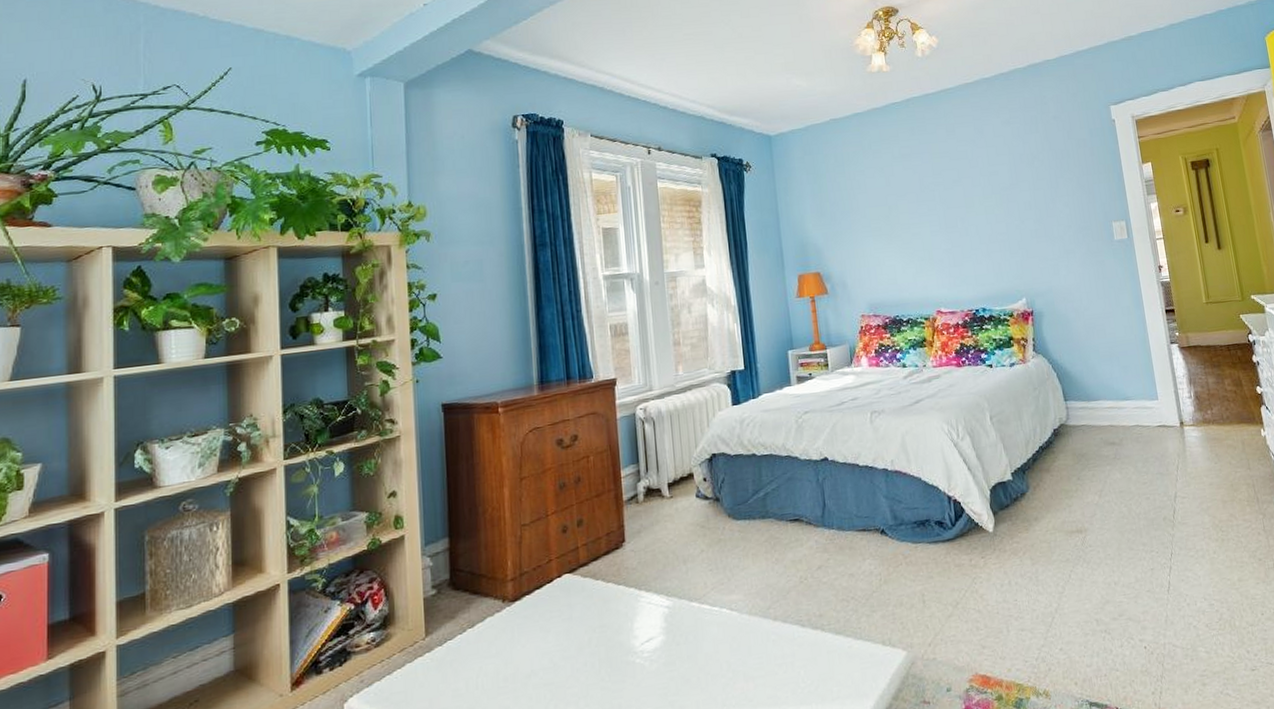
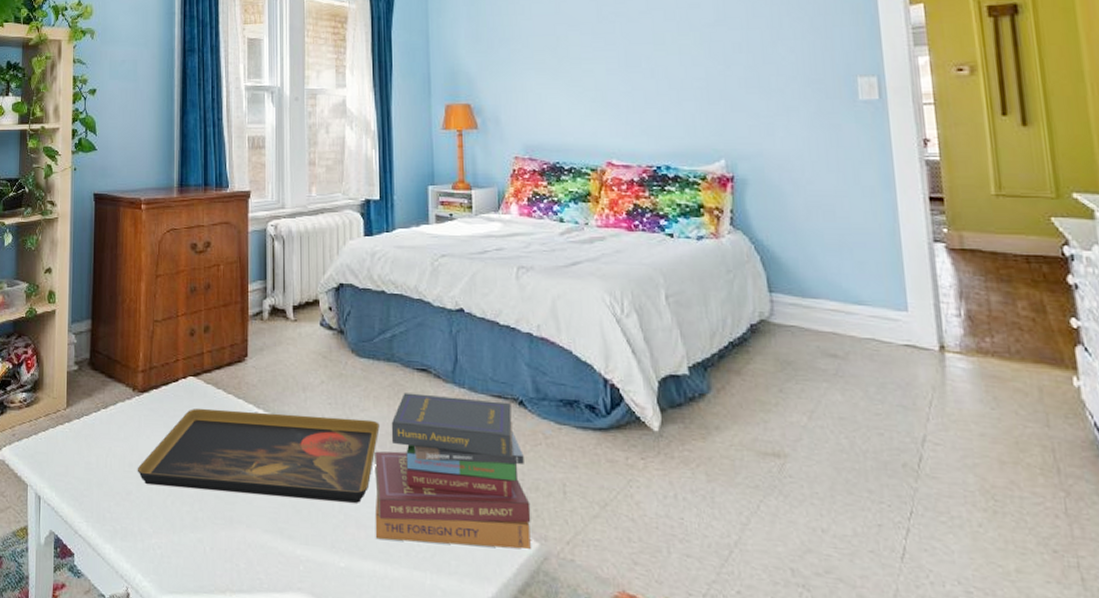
decorative tray: none [513,576,760,695] -> present [137,408,380,503]
books: none [757,534,900,686] -> present [375,393,531,549]

